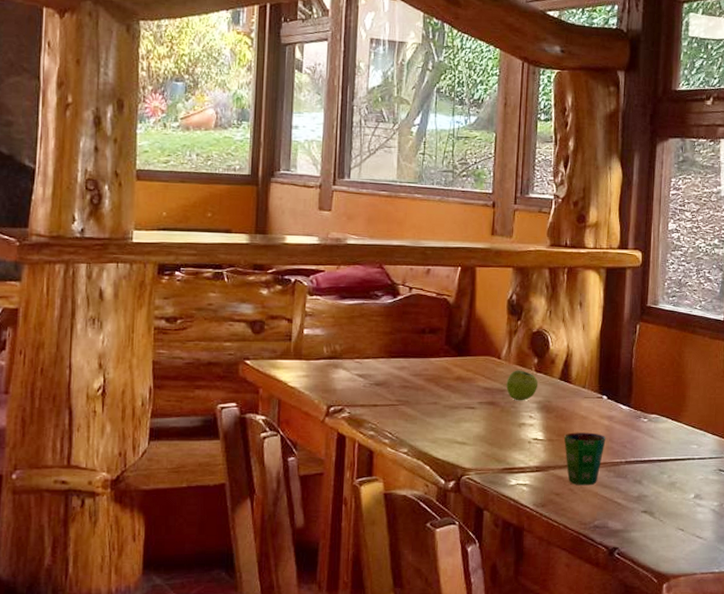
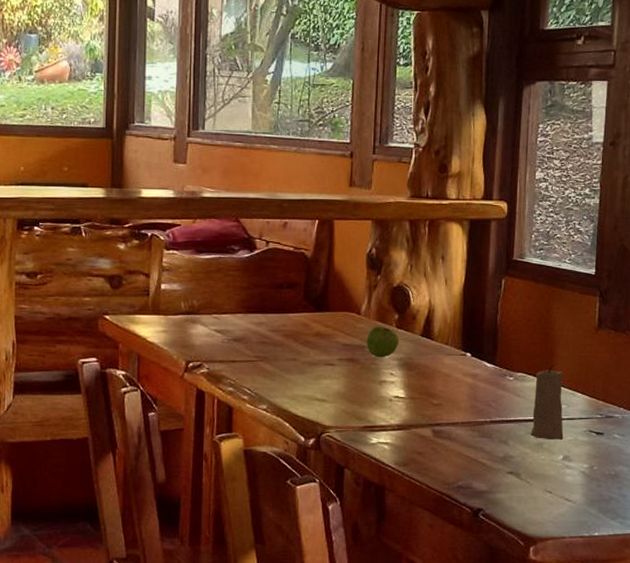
cup: present [563,432,606,486] -> none [425,390,470,445]
candle: none [664,406,696,480] -> present [530,364,564,441]

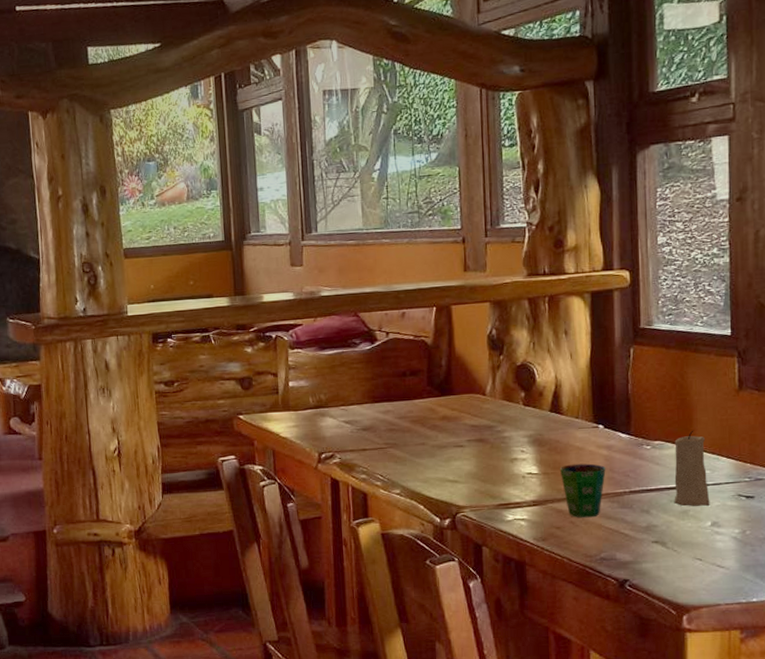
fruit: present [366,326,400,358] -> none [494,405,528,436]
cup: none [425,390,470,445] -> present [559,463,606,518]

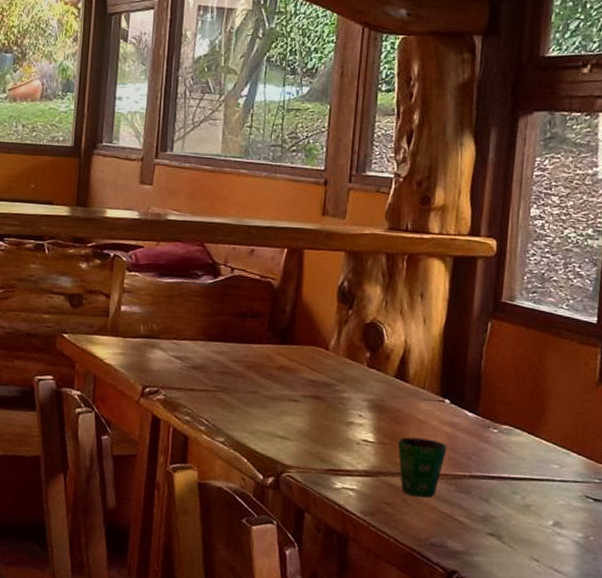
candle: present [674,430,710,507] -> none [516,419,558,504]

